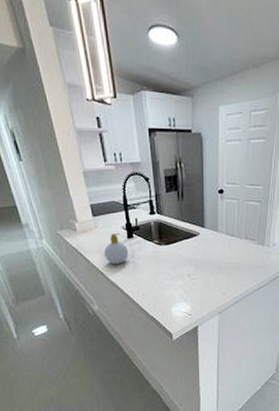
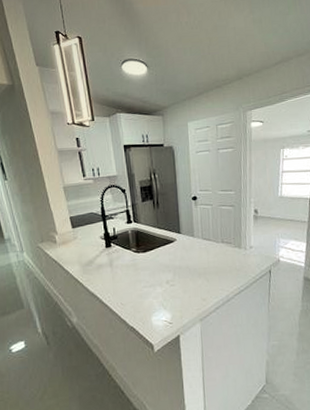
soap bottle: present [103,233,128,265] -> none [82,243,107,275]

